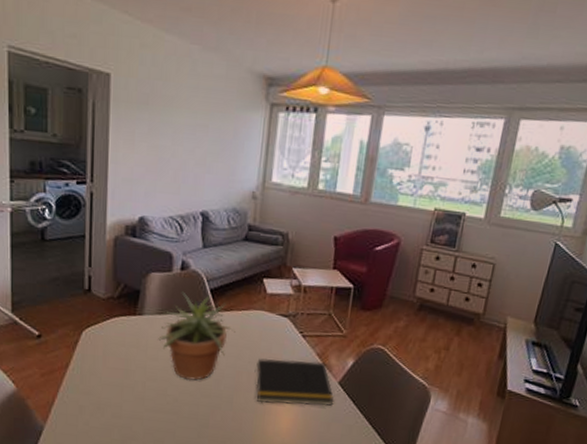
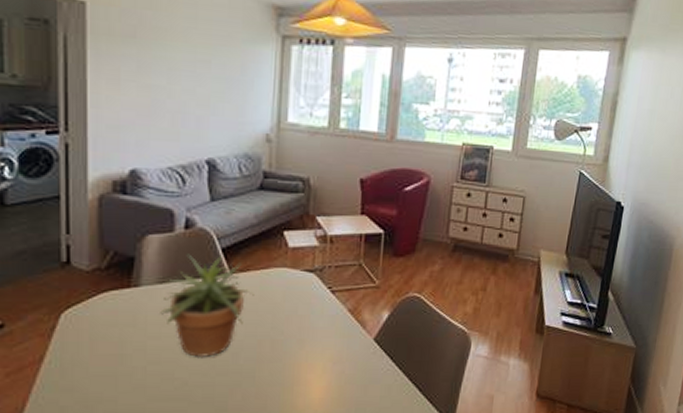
notepad: present [254,358,334,406] -> none [279,319,370,373]

